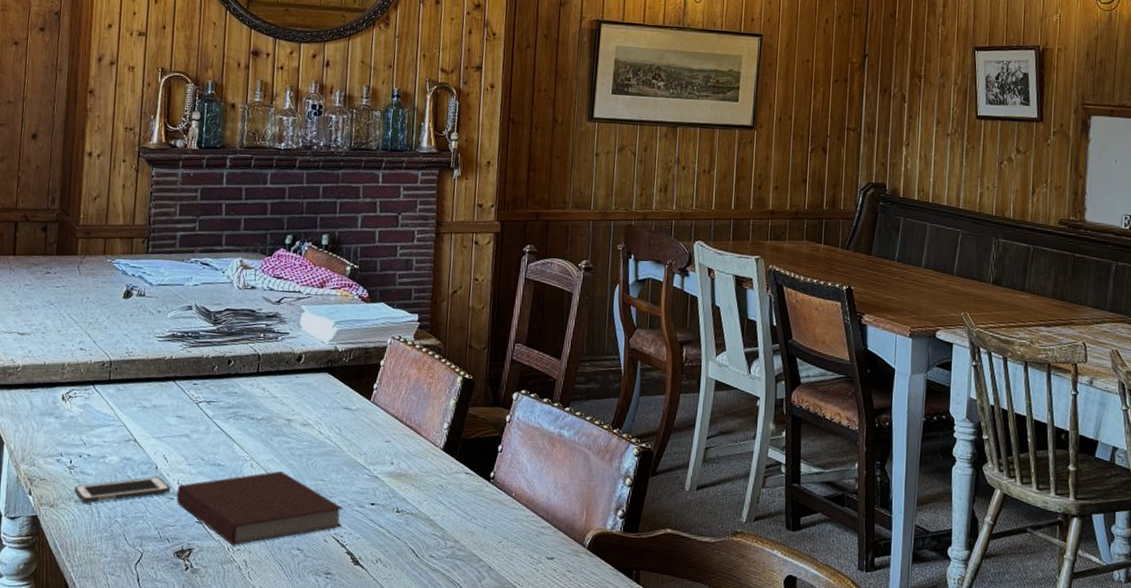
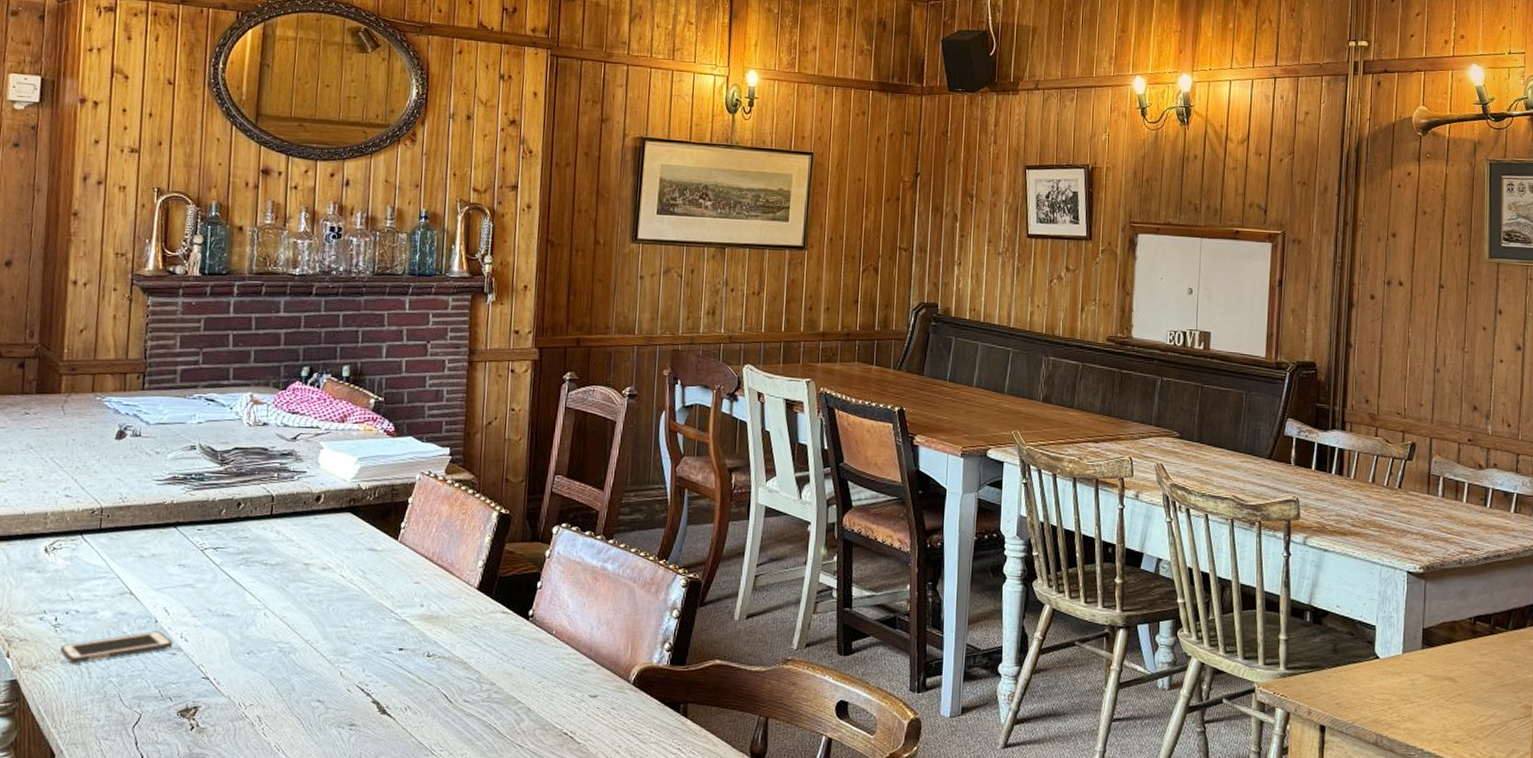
notebook: present [176,470,344,546] -> none [179,618,369,701]

